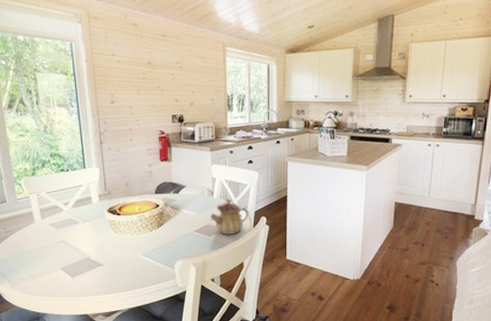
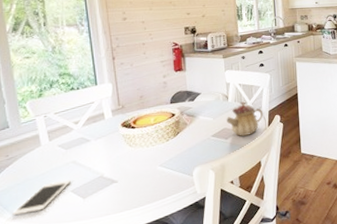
cell phone: none [10,257,62,285] -> present [12,179,72,216]

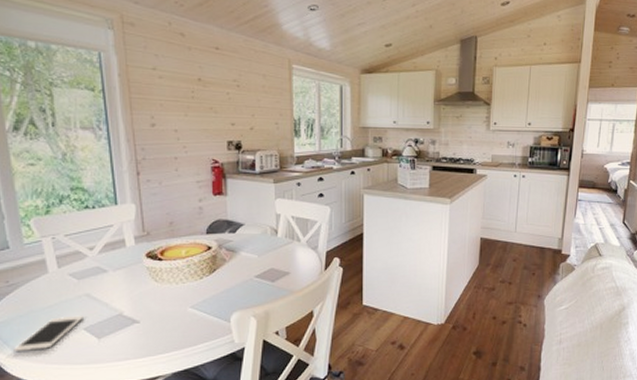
teapot: present [227,101,264,136] -> none [274,238,320,279]

